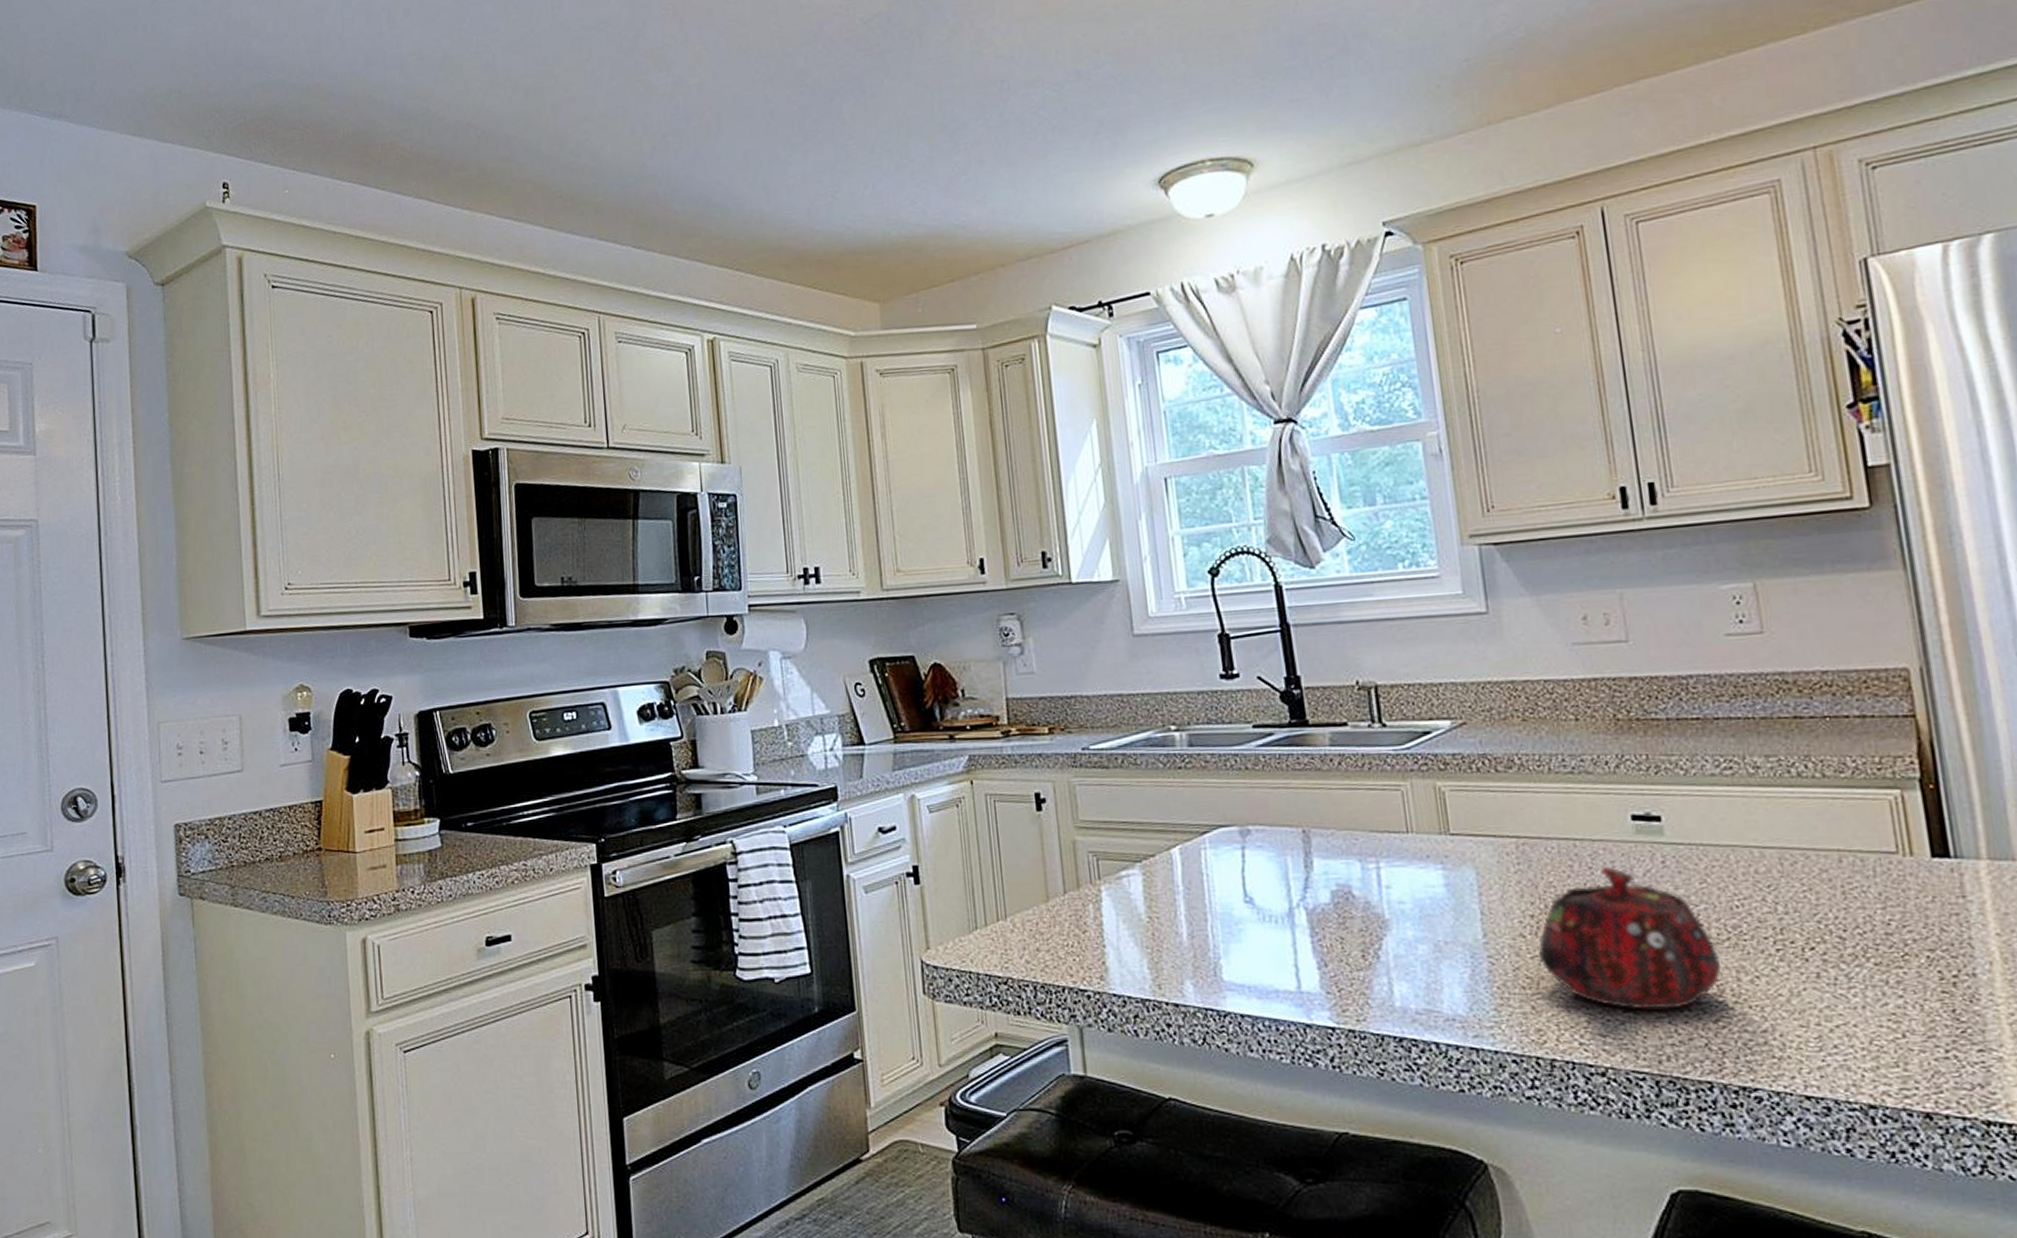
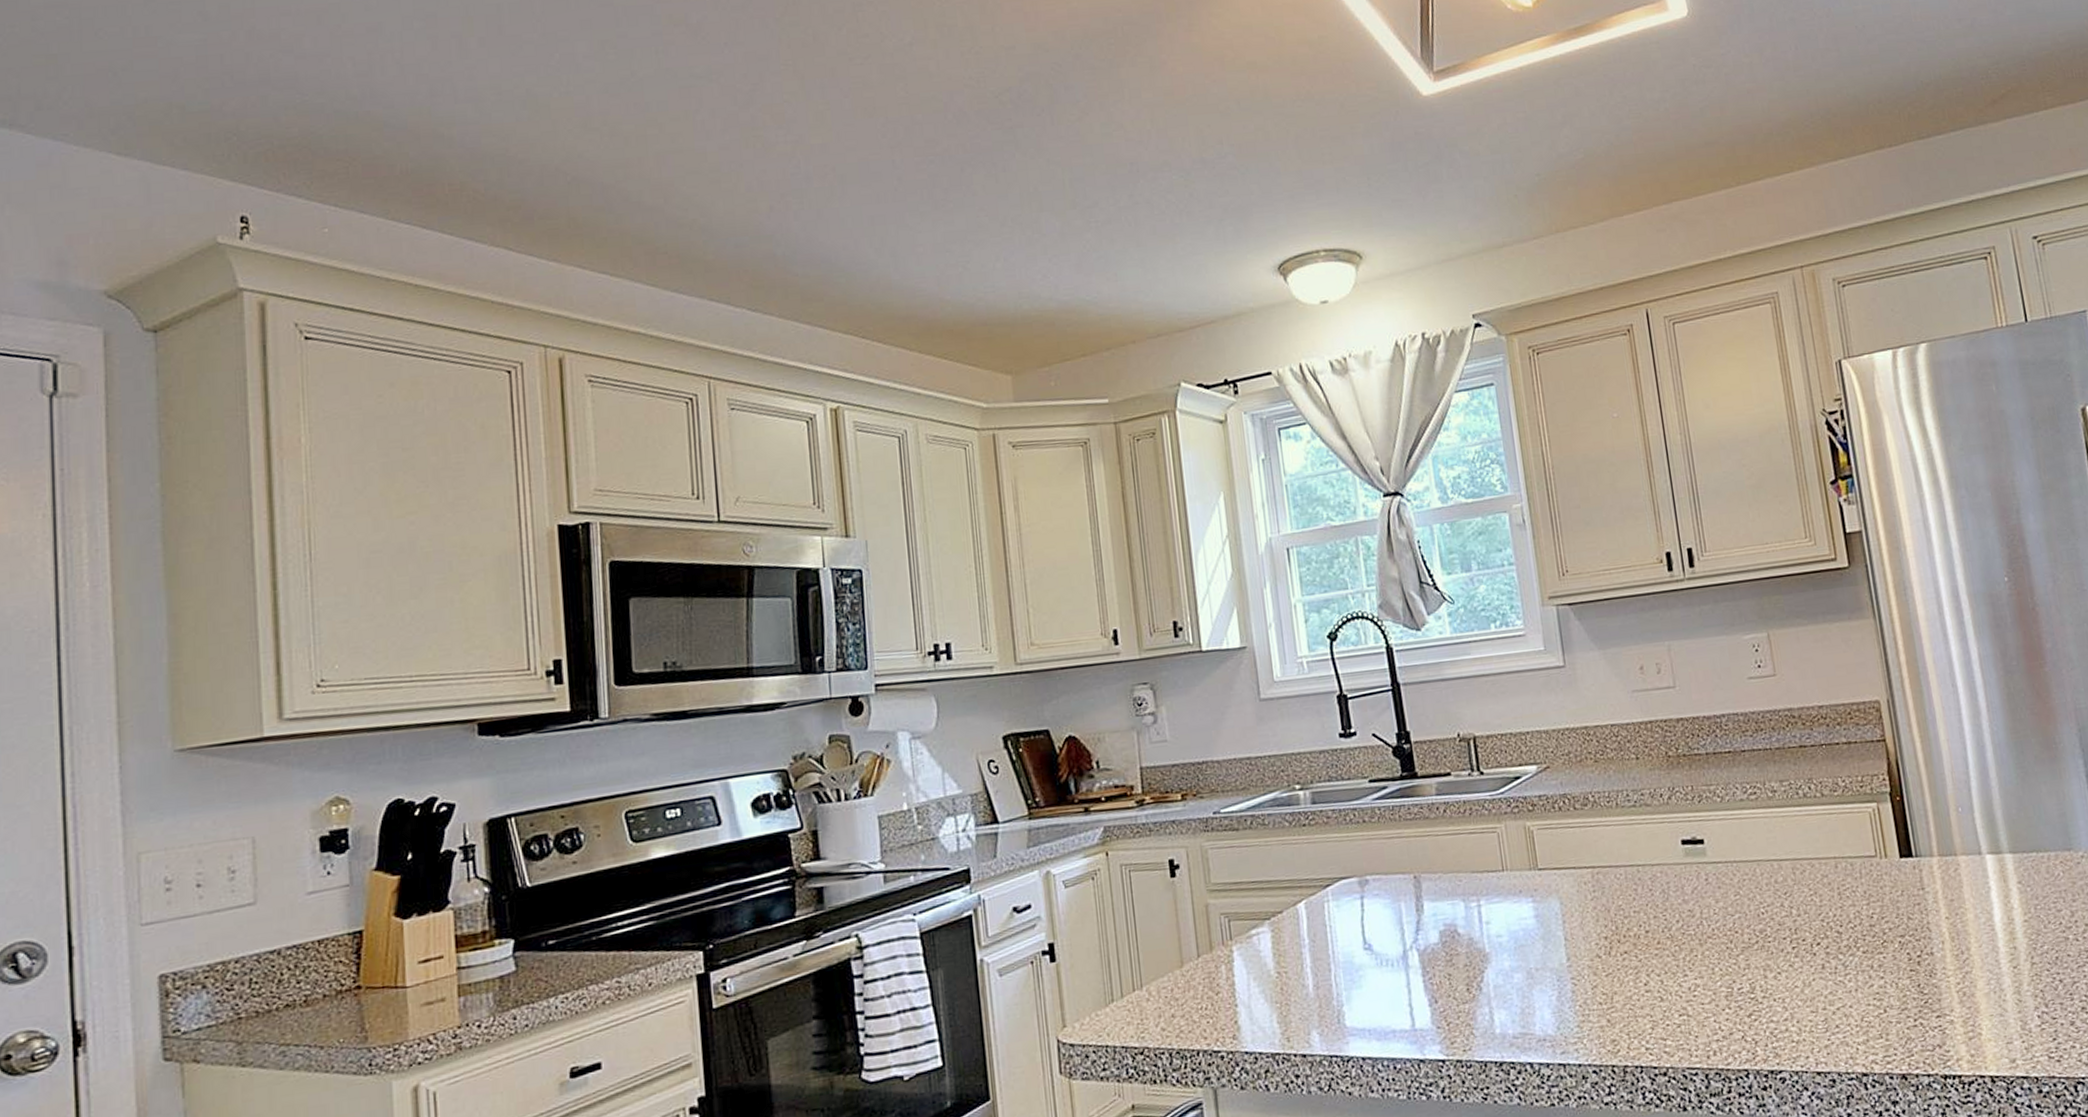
teapot: present [1537,866,1721,1010] -> none [1611,887,1752,1013]

